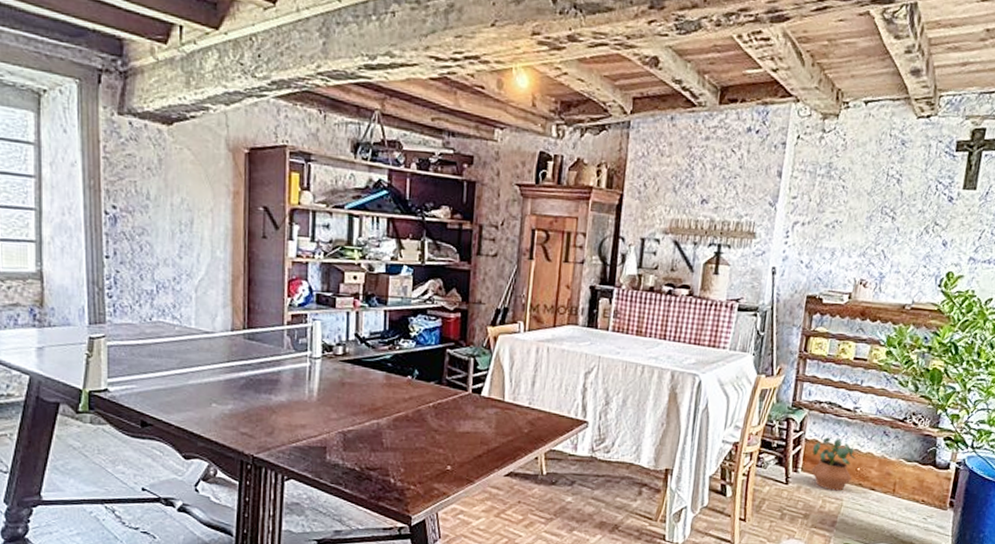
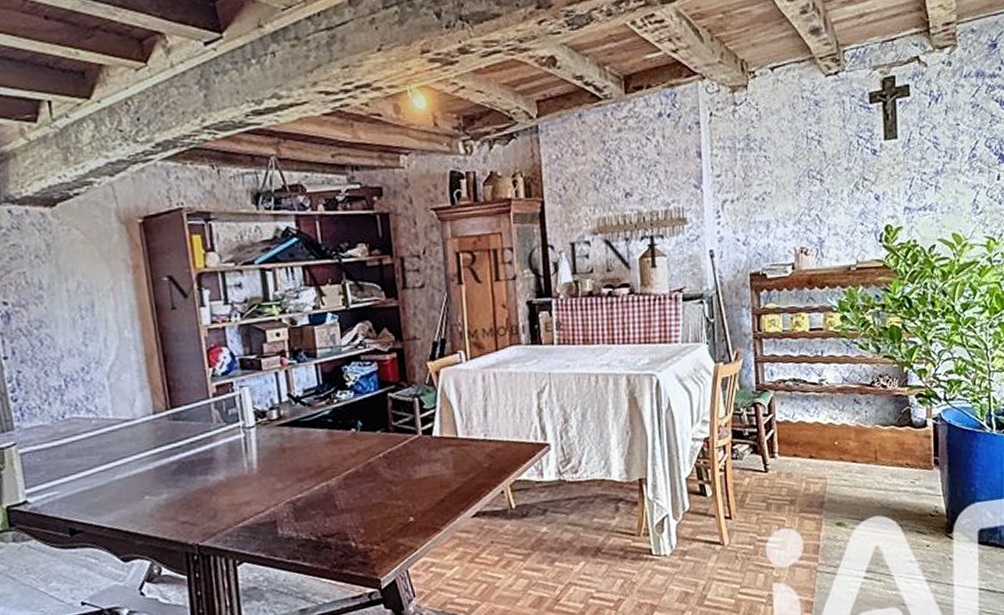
potted plant: present [811,437,856,491] -> none [786,415,832,471]

